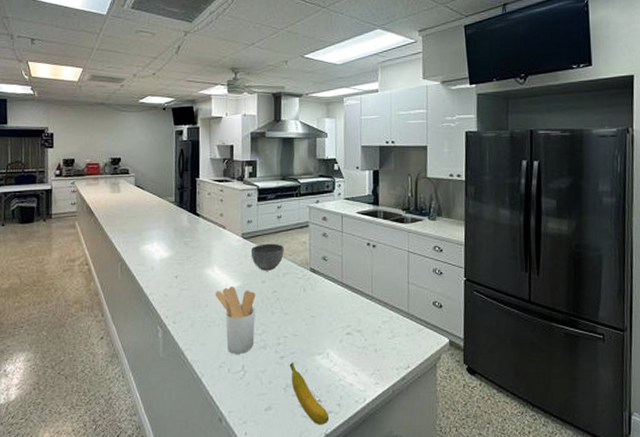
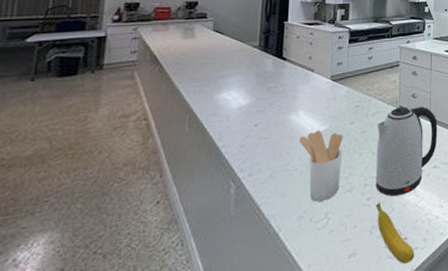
bowl: present [250,243,284,271] -> none [339,84,374,112]
kettle: none [288,269,351,359] -> present [375,106,438,197]

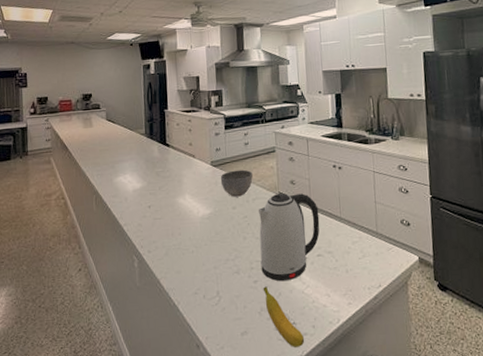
utensil holder: present [299,131,343,202] -> none [187,214,228,280]
bowl: none [339,84,374,112] -> present [220,169,253,197]

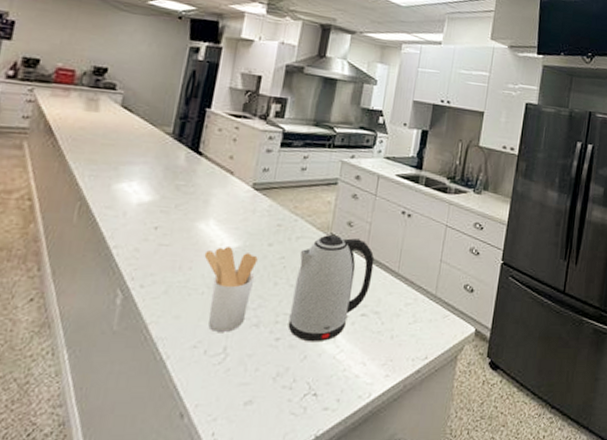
utensil holder: none [187,214,228,280] -> present [204,247,258,332]
bowl: present [220,169,253,197] -> none [260,198,303,232]
banana: present [263,286,305,347] -> none [283,346,324,424]

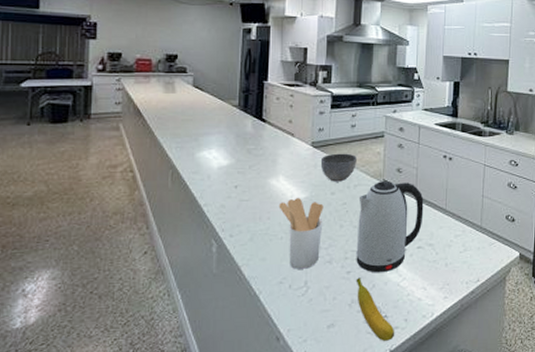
bowl: none [260,198,303,232] -> present [320,153,357,182]
banana: none [283,346,324,424] -> present [356,278,395,341]

